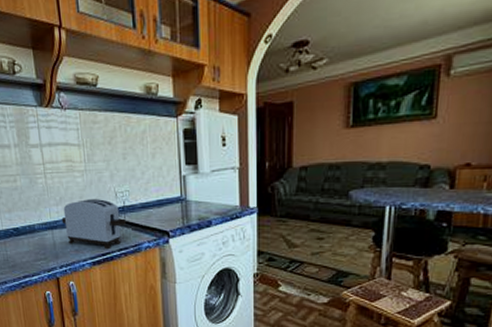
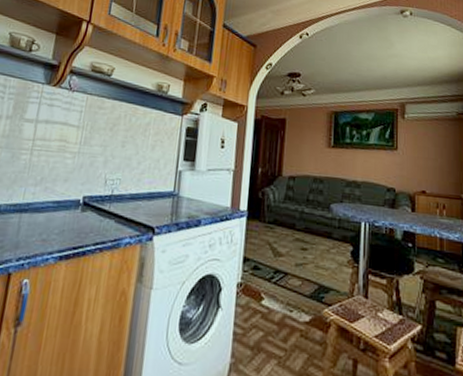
toaster: present [61,199,126,250] -> none [35,183,110,243]

